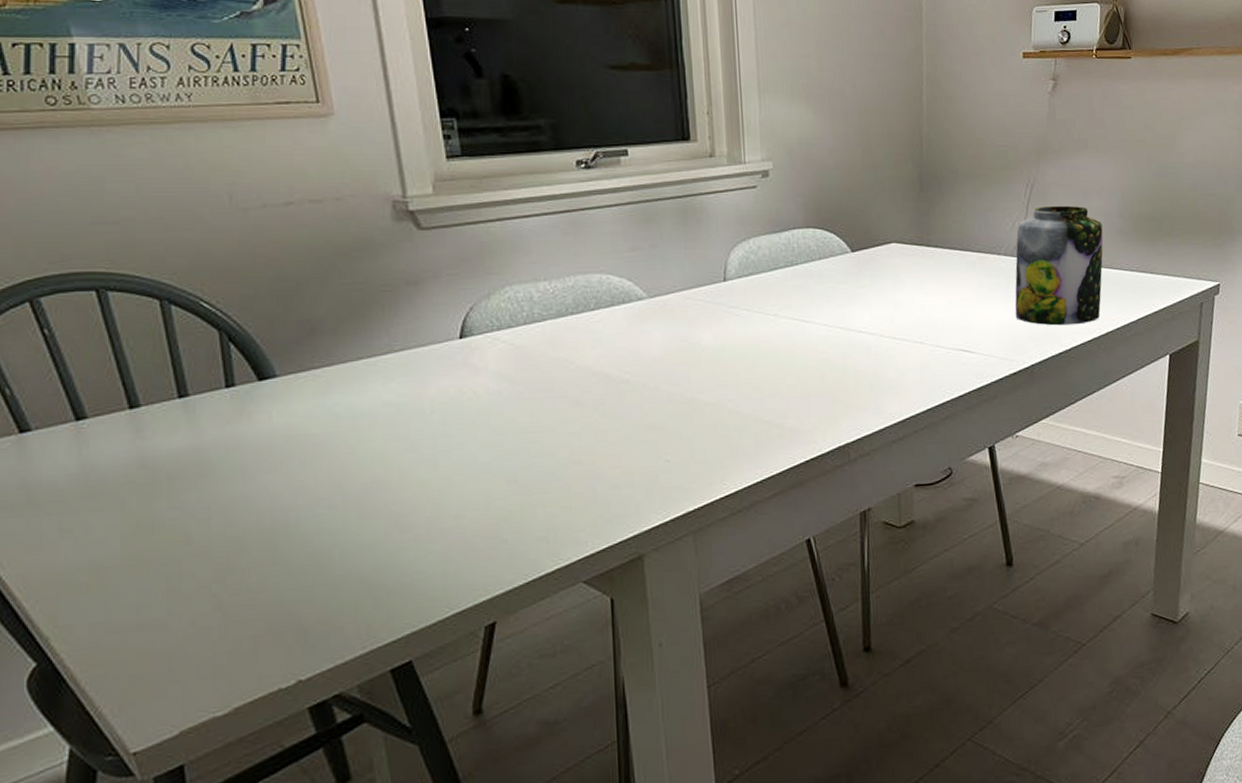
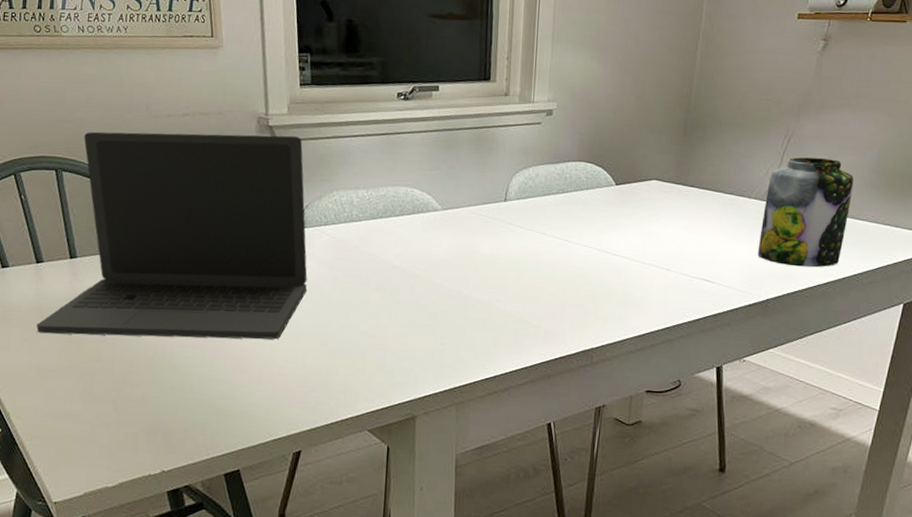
laptop: none [83,221,482,518] -> present [36,131,308,340]

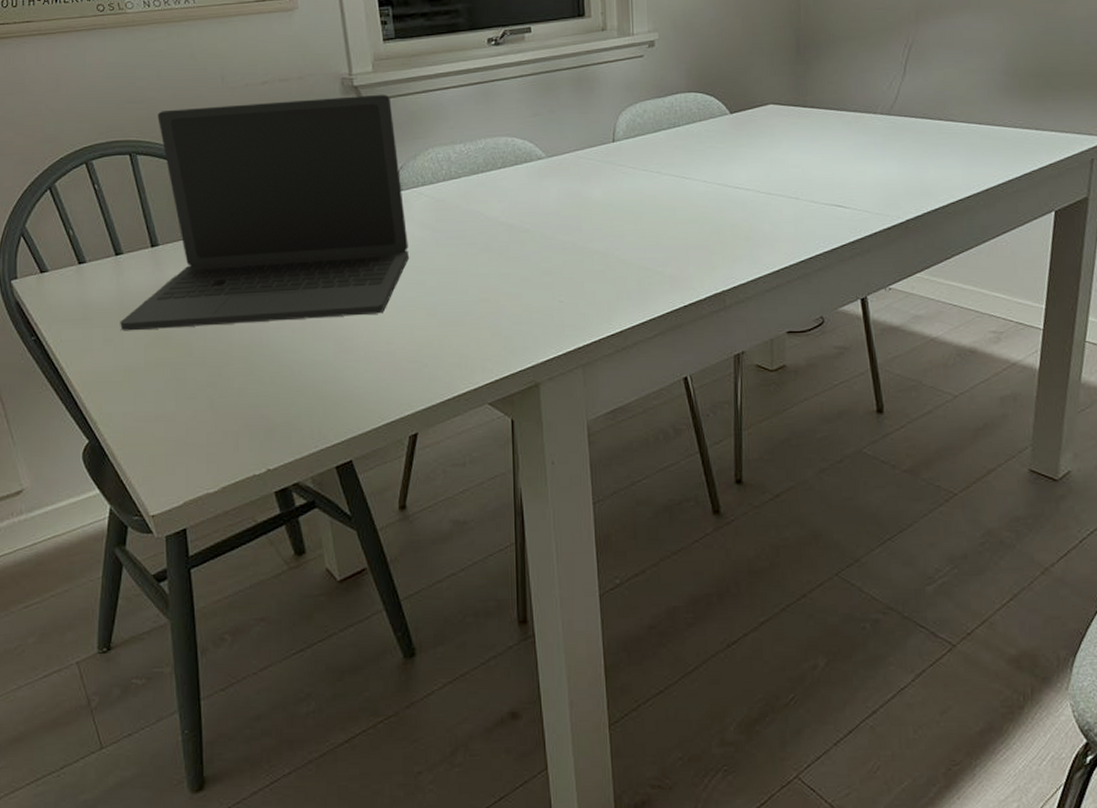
jar: present [757,157,854,268] -> none [890,64,985,182]

